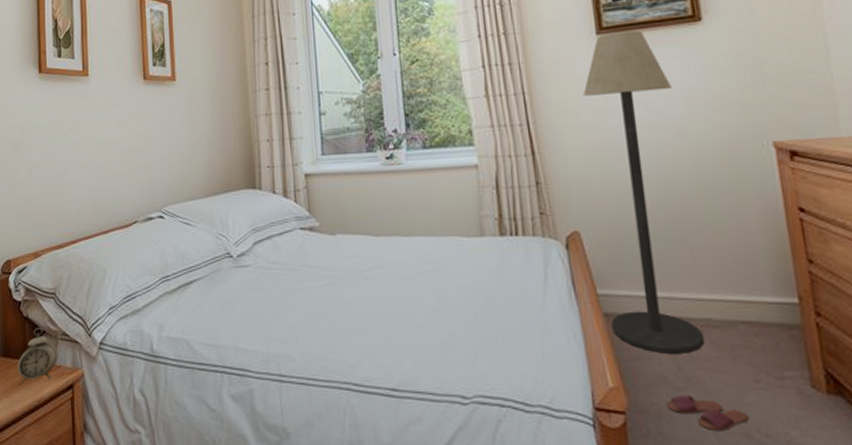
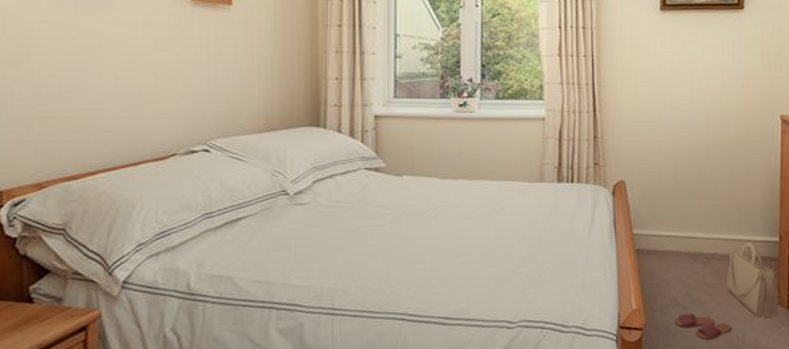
alarm clock: present [17,328,58,386] -> none [10,267,68,330]
floor lamp: present [583,30,704,354] -> none [640,10,714,282]
handbag: none [730,303,816,404] -> present [725,241,779,317]

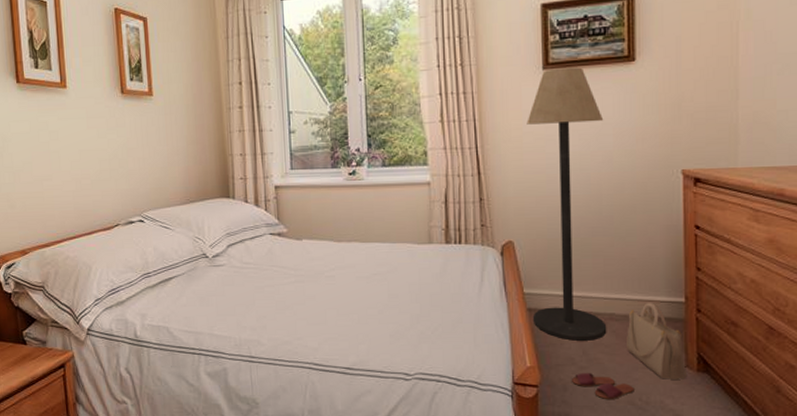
floor lamp: none [640,10,714,282] -> present [527,67,606,341]

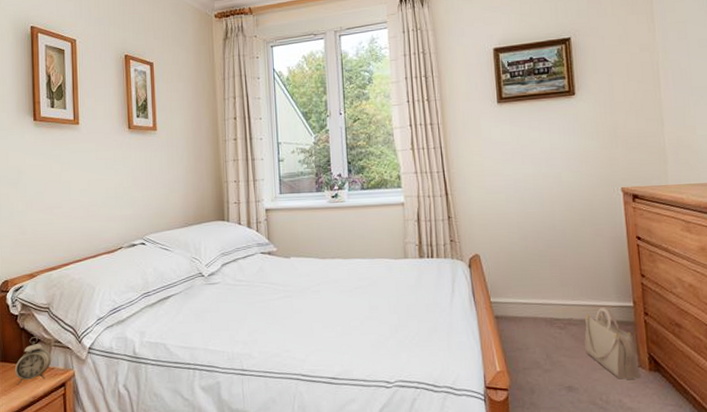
alarm clock: none [11,316,50,365] -> present [14,337,52,386]
floor lamp: present [527,67,606,341] -> none [486,101,566,345]
slippers: present [572,372,634,399] -> none [538,374,595,400]

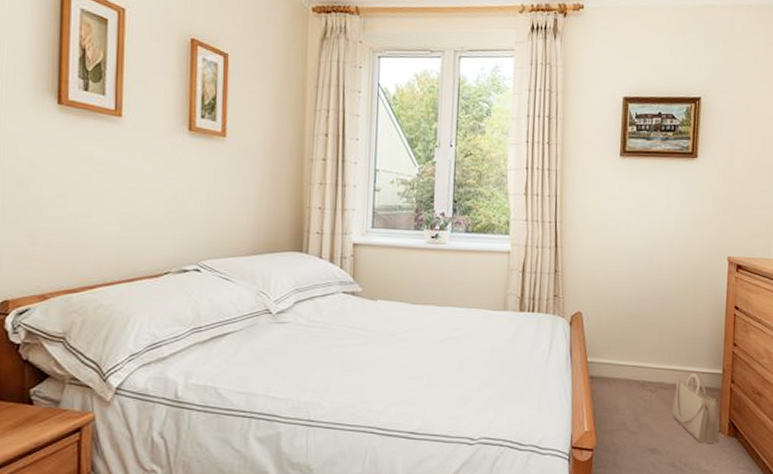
alarm clock: present [14,337,52,386] -> none [11,372,65,429]

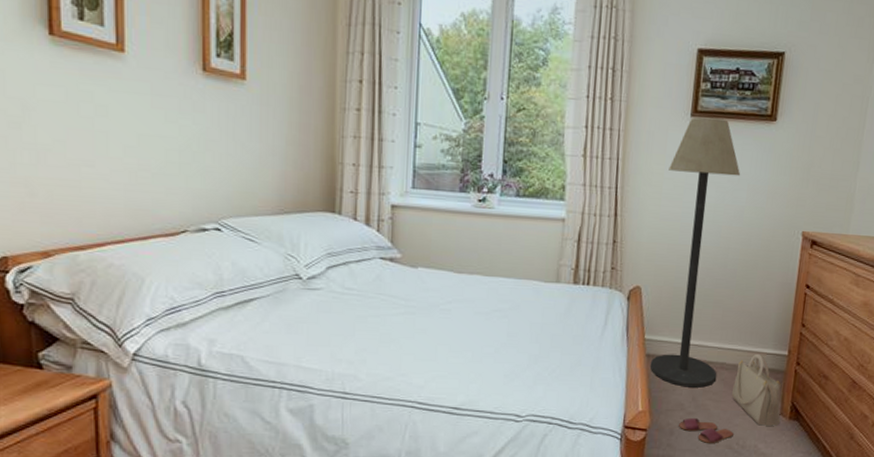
floor lamp: none [593,156,668,407] -> present [649,117,741,388]
slippers: none [623,436,676,462] -> present [679,417,734,443]

